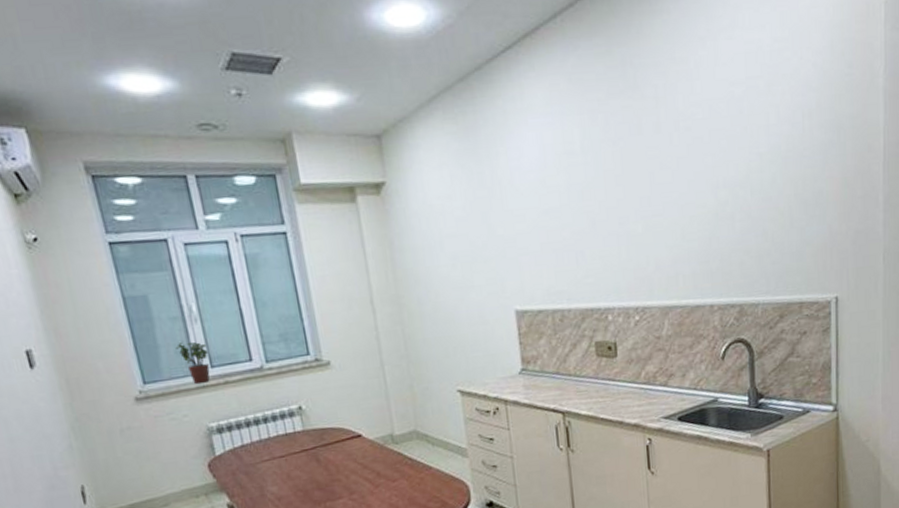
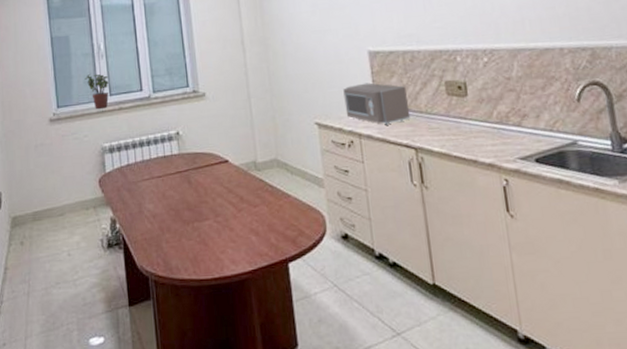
microwave: none [488,345,559,390] -> present [343,83,411,125]

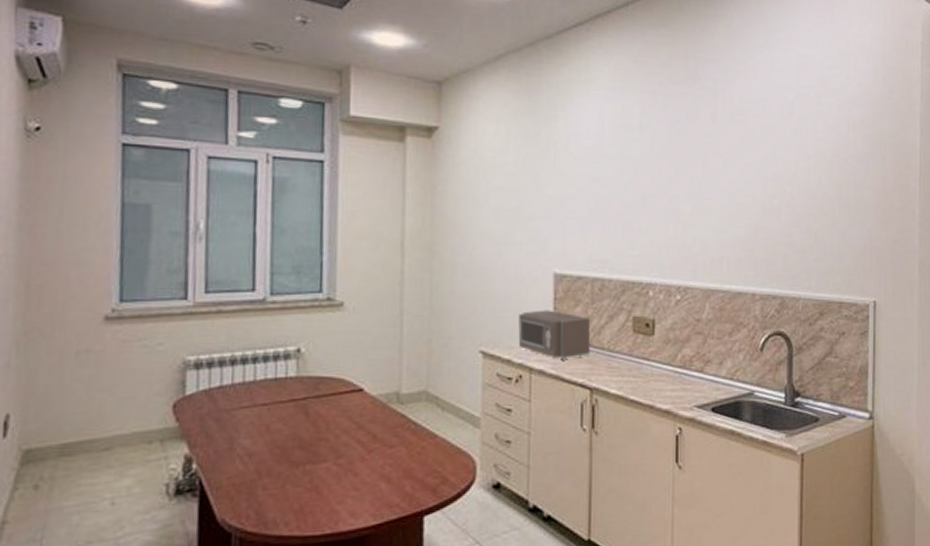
potted plant: present [84,73,109,110] -> none [169,259,206,310]

